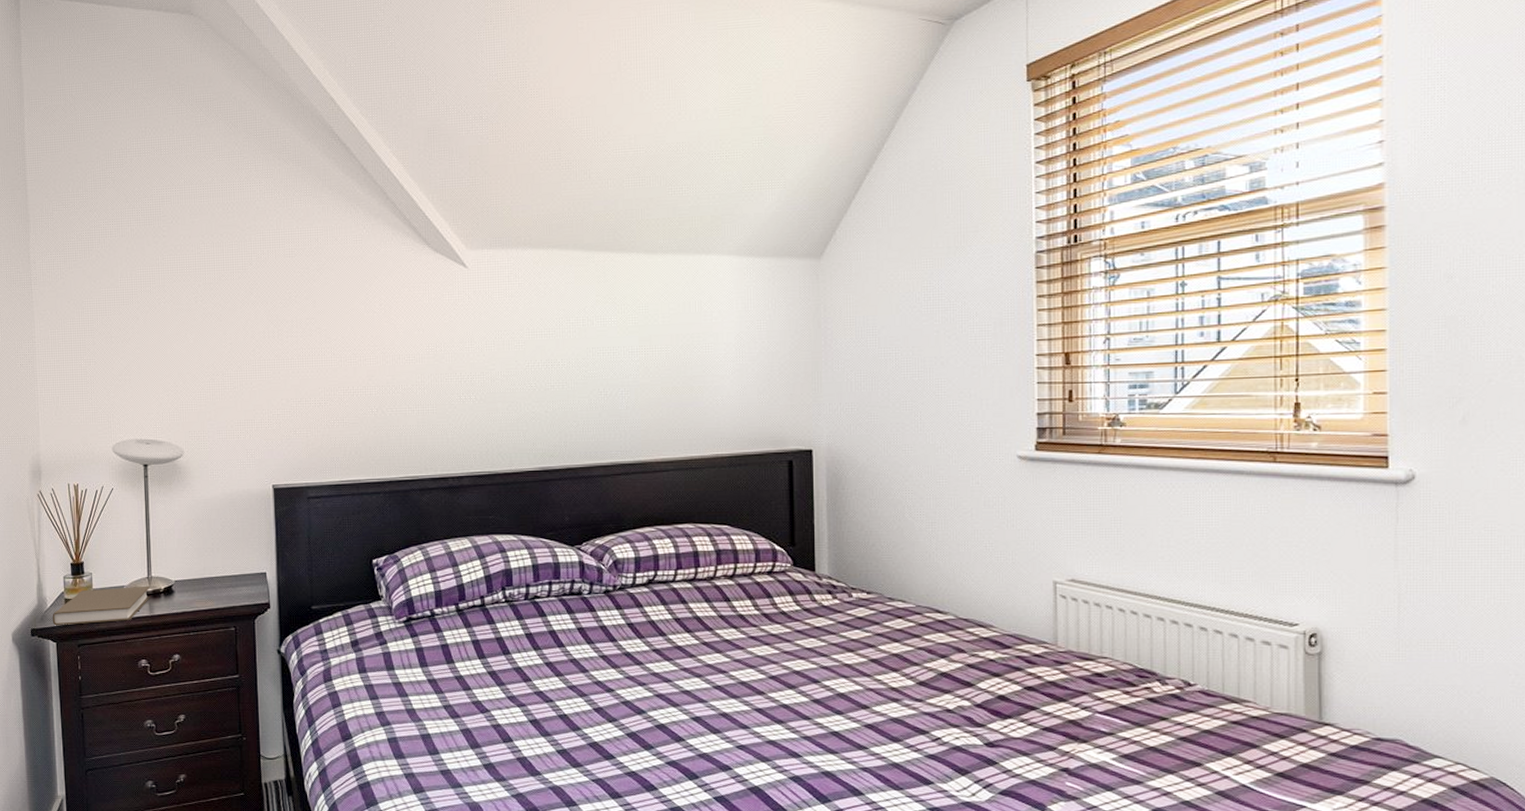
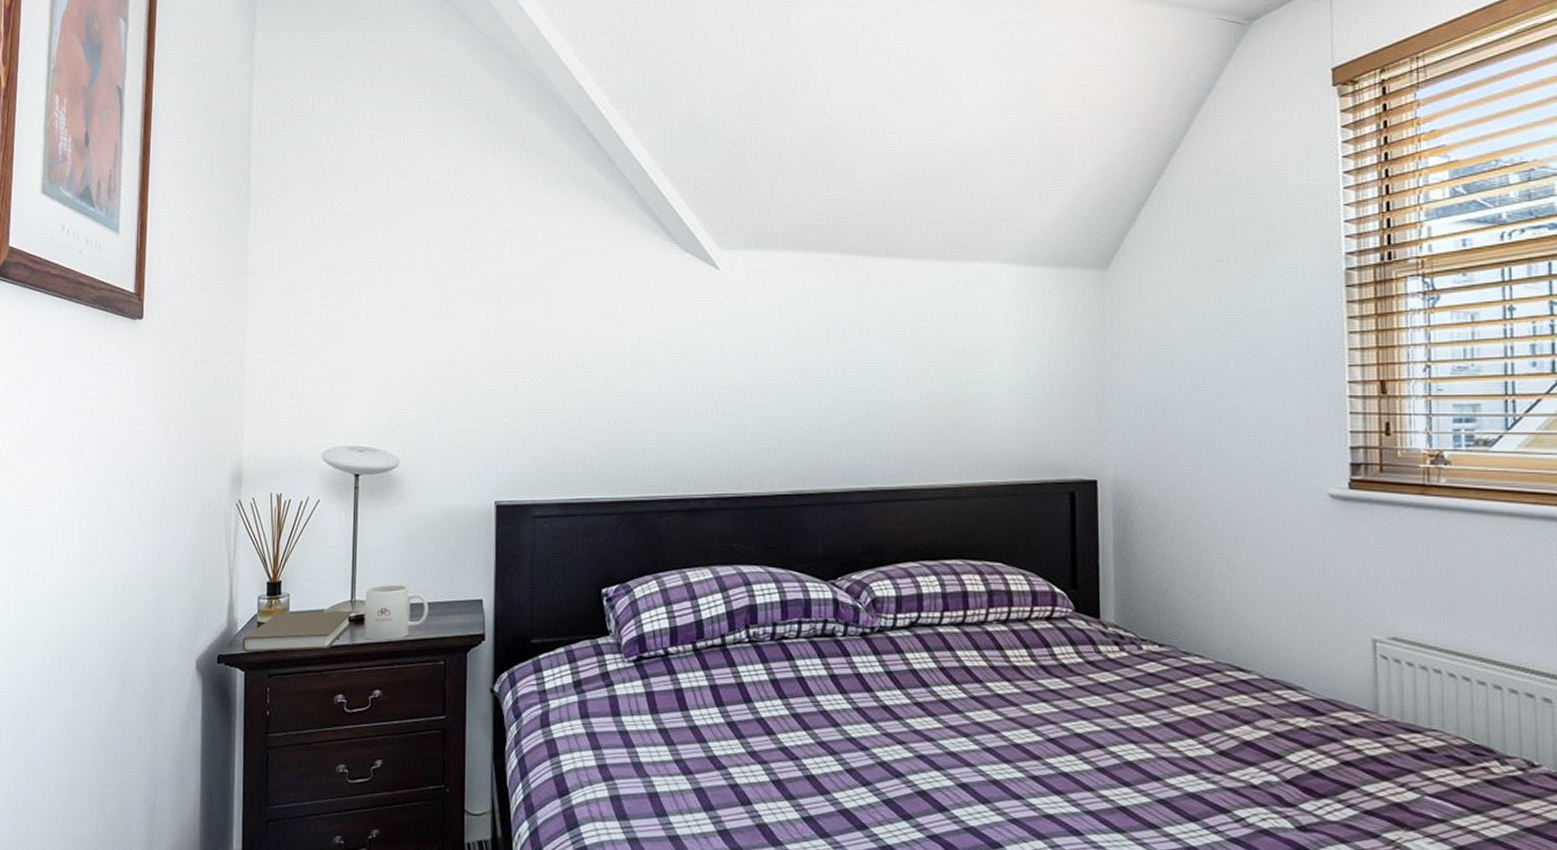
mug: none [159,561,218,612] -> present [364,584,429,641]

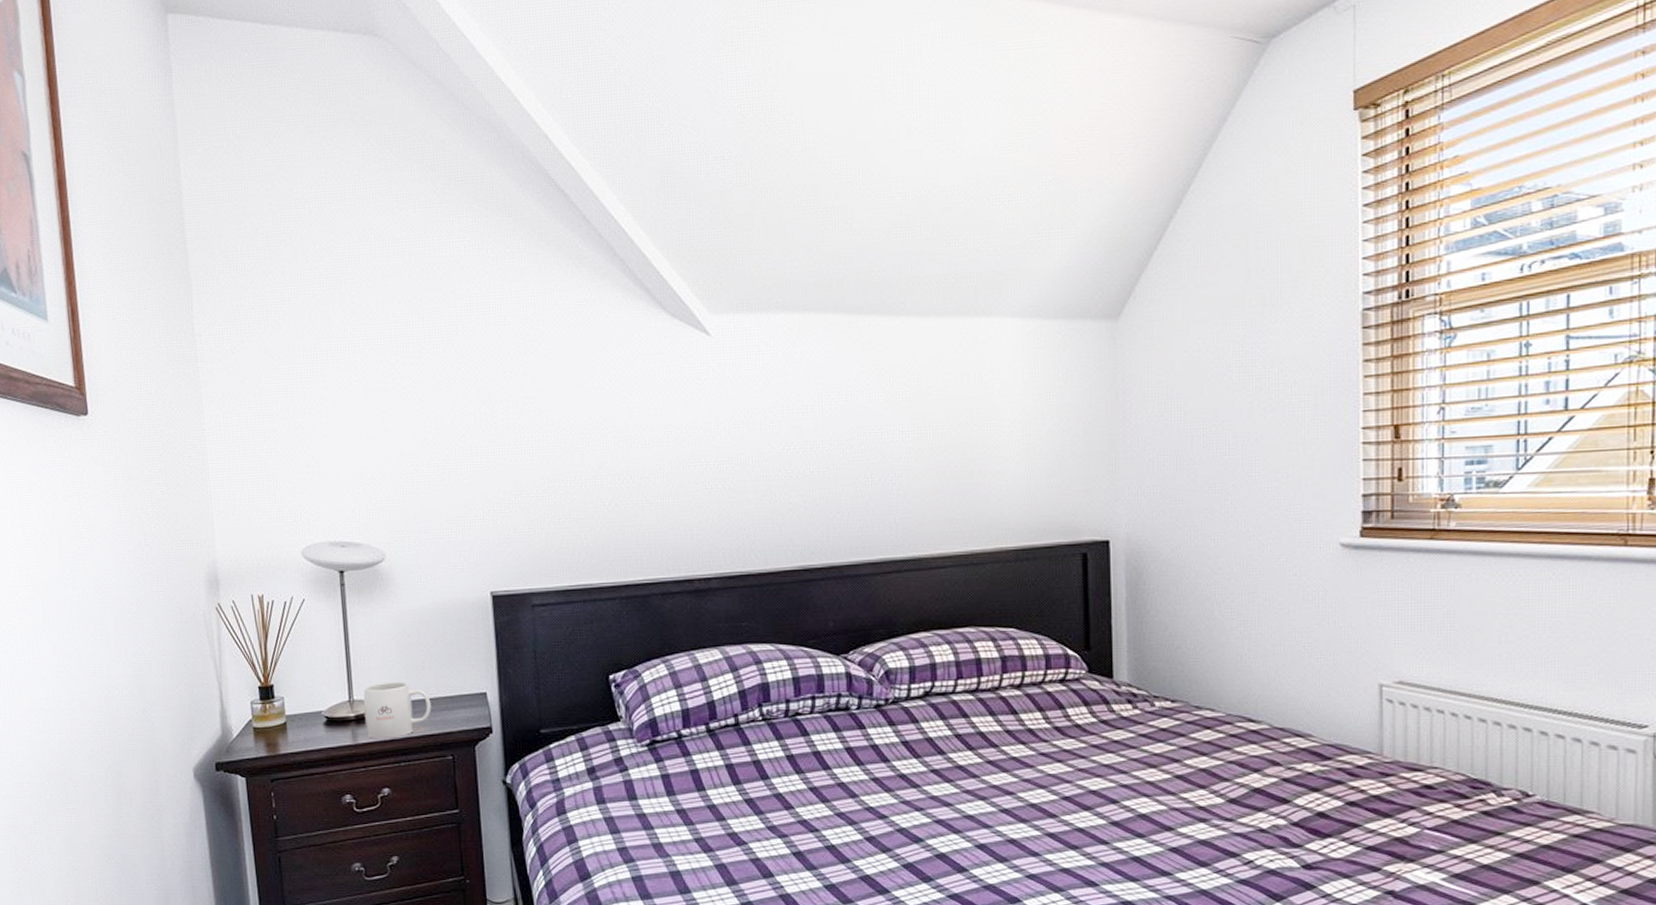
book: present [242,610,353,653] -> none [239,710,354,759]

